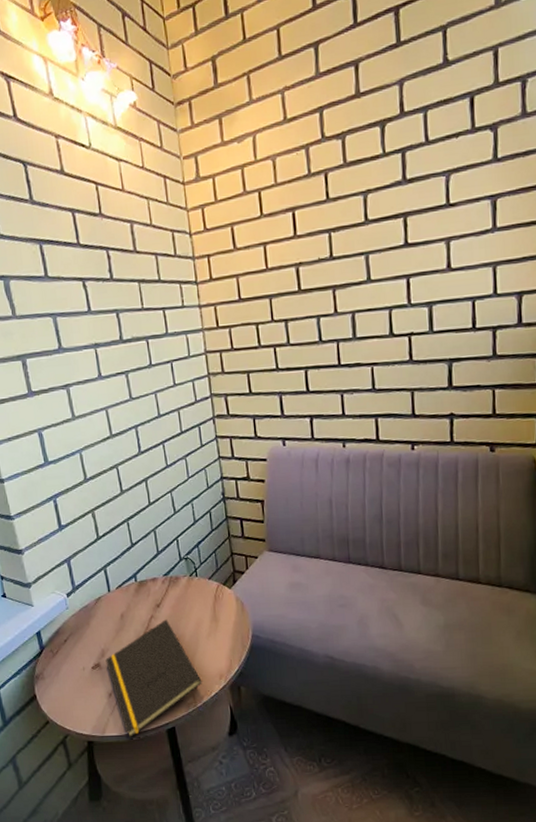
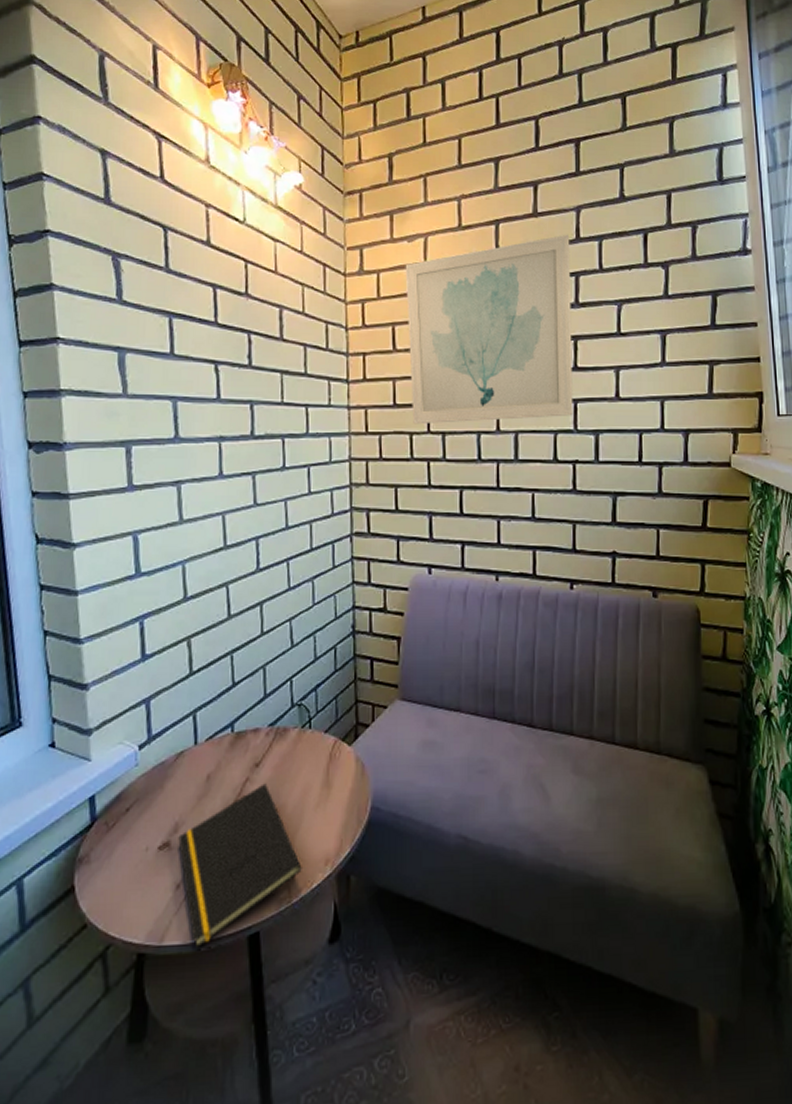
wall art: none [237,110,406,315] -> present [405,234,573,425]

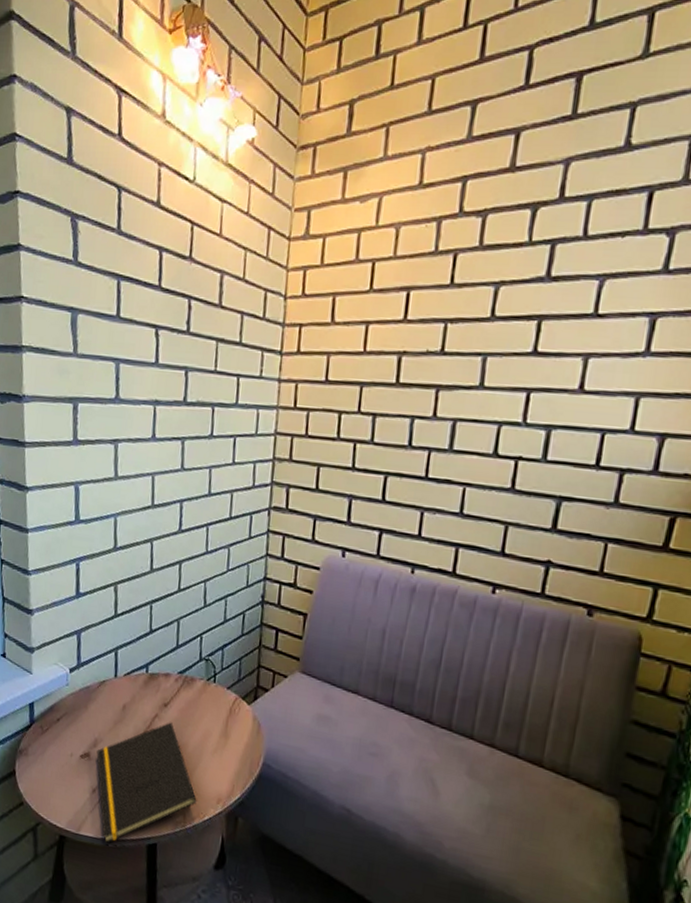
wall art: present [405,234,573,425] -> none [343,192,552,407]

